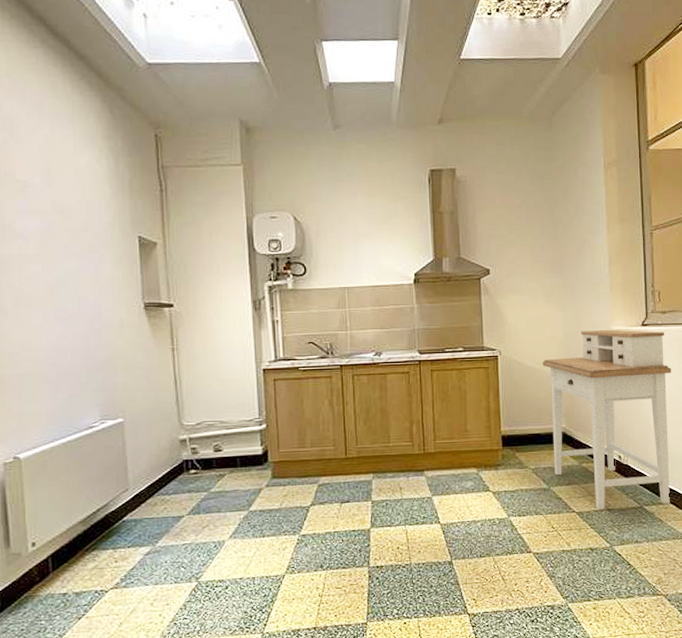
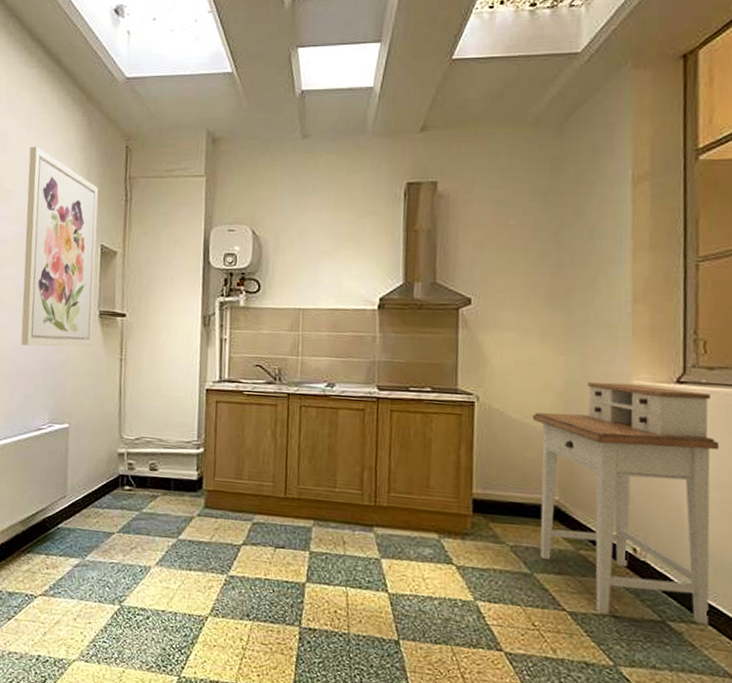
wall art: none [44,134,139,344] -> present [21,146,99,347]

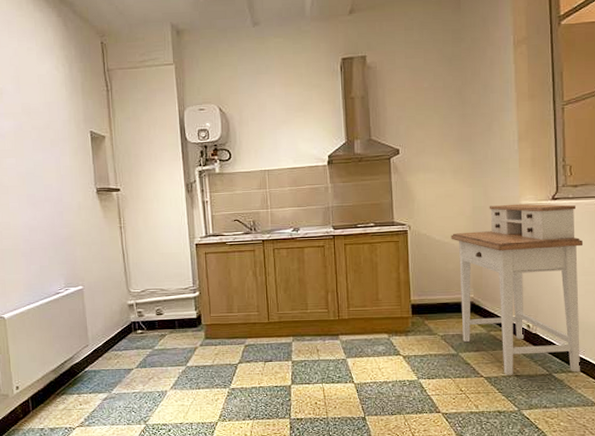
wall art: present [21,146,99,347] -> none [13,47,94,224]

